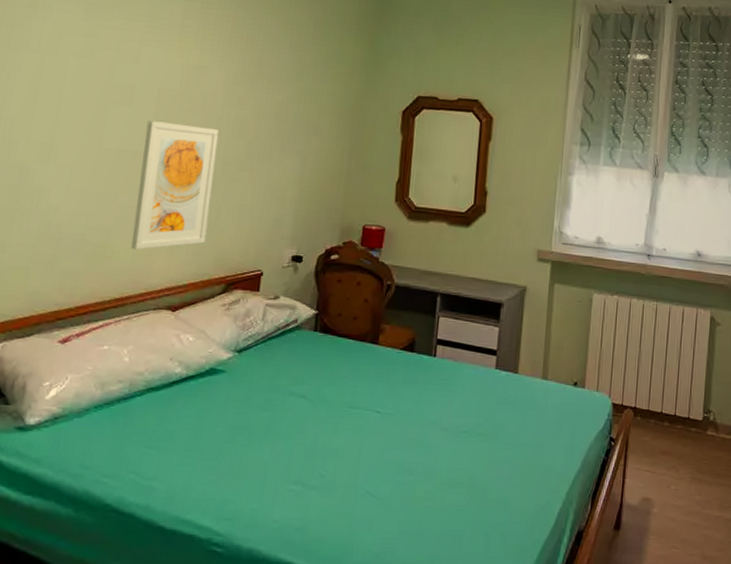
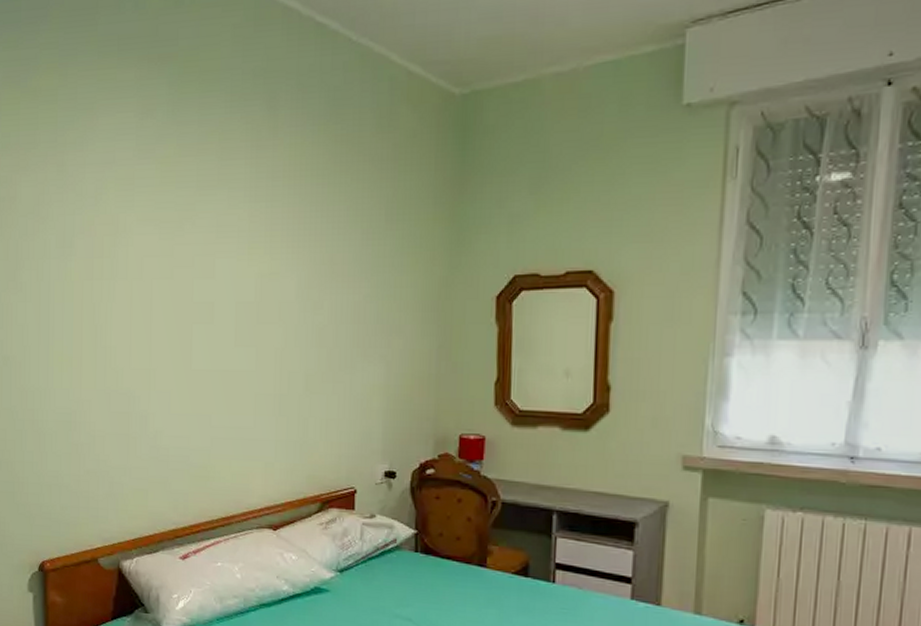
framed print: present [131,120,219,250] -> none [229,337,298,470]

